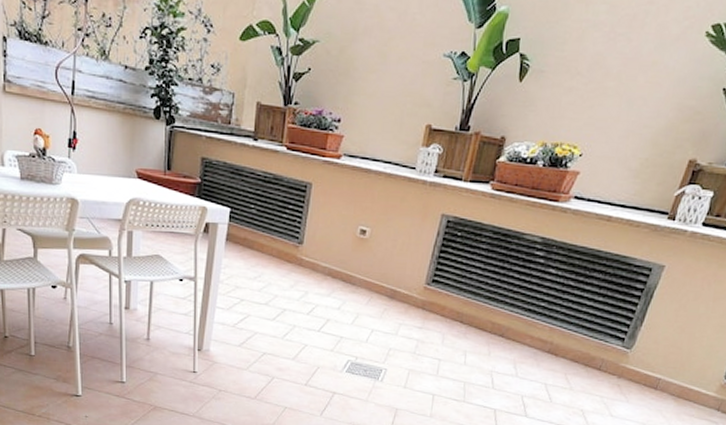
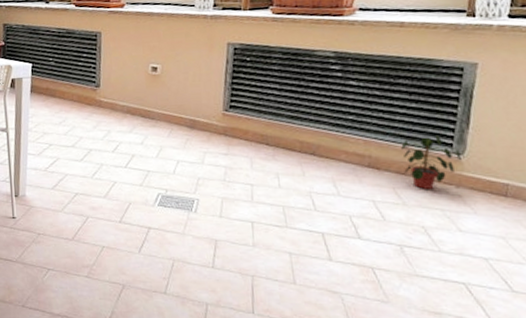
potted plant: none [578,329,629,377] -> present [401,135,462,189]

